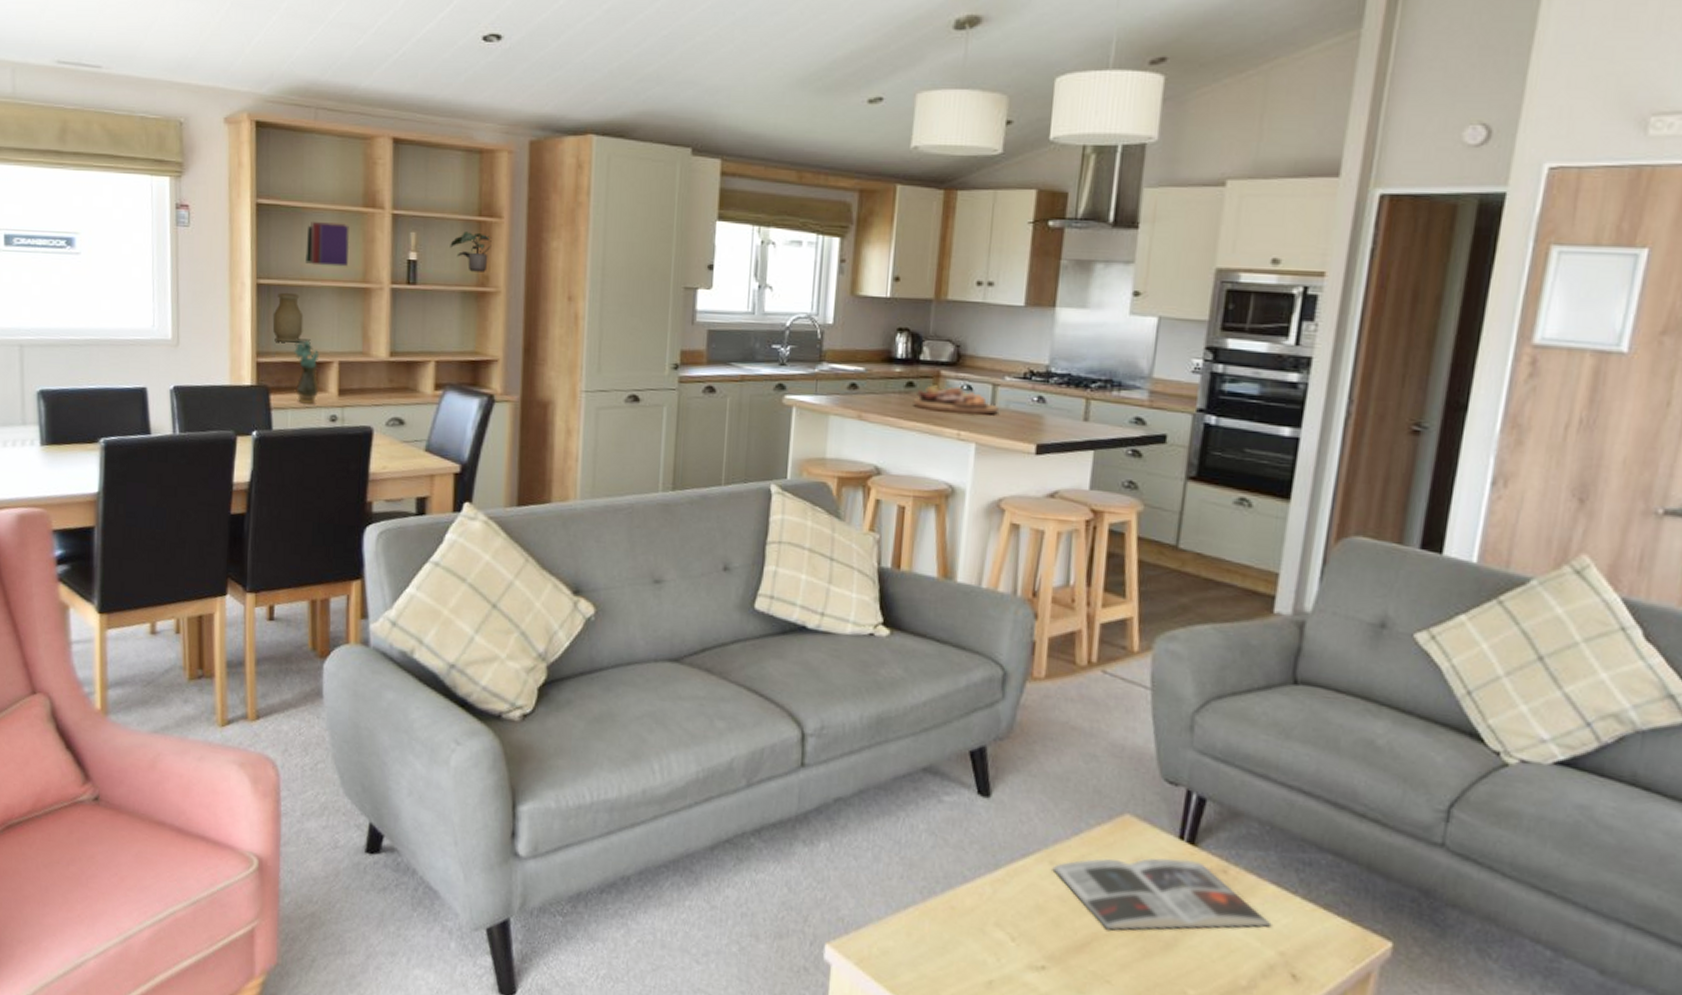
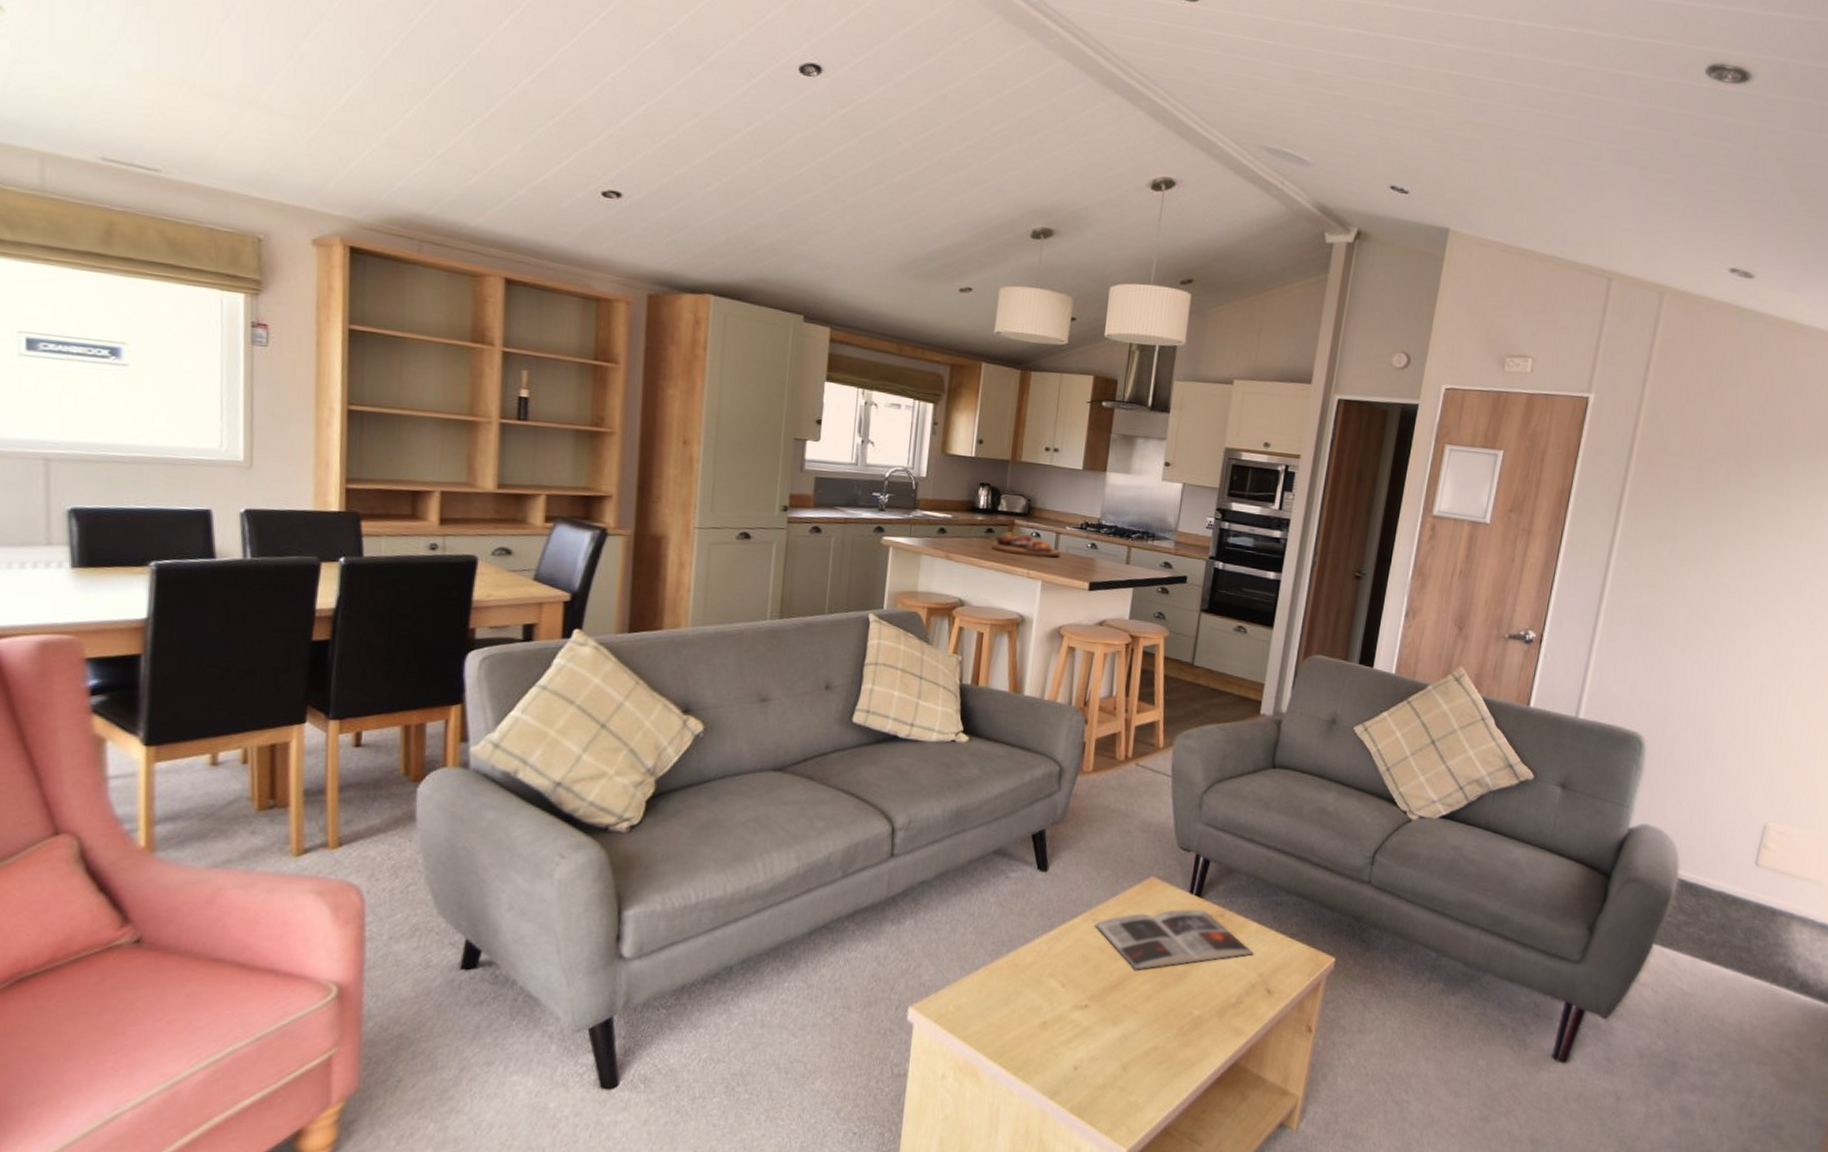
decorative jar: present [272,292,304,344] -> none [365,420,402,471]
vase: present [294,338,320,405] -> none [390,467,419,533]
books: present [305,222,350,267] -> none [405,352,456,399]
potted plant: present [450,231,492,272] -> none [564,373,608,413]

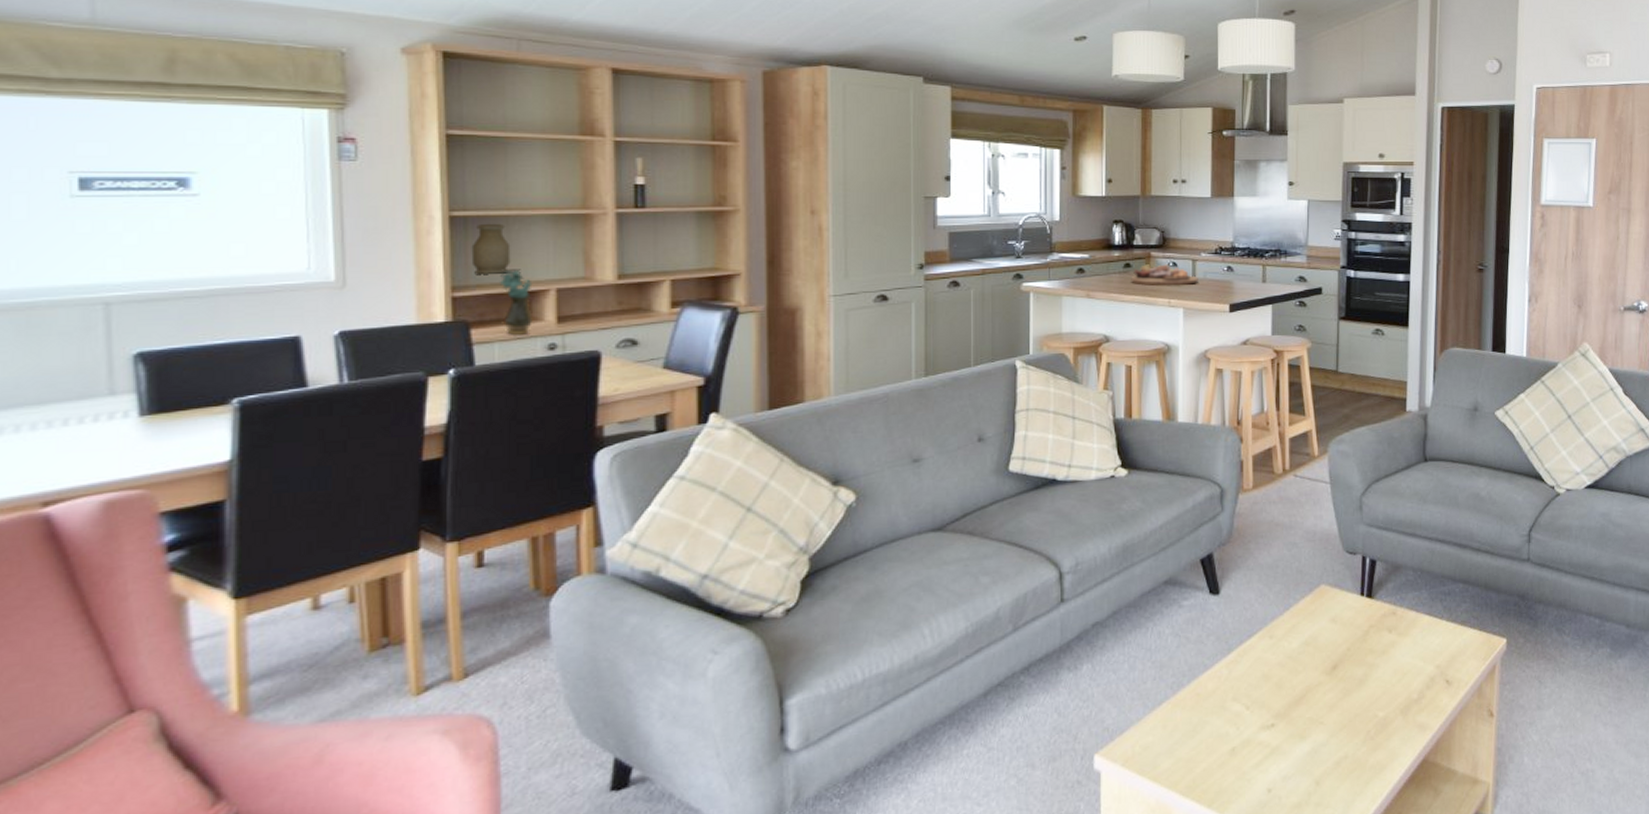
decorative jar: none [365,420,402,471] -> present [471,223,511,276]
vase: none [390,467,419,533] -> present [500,269,533,336]
magazine: present [1095,908,1254,970] -> none [1272,610,1429,681]

